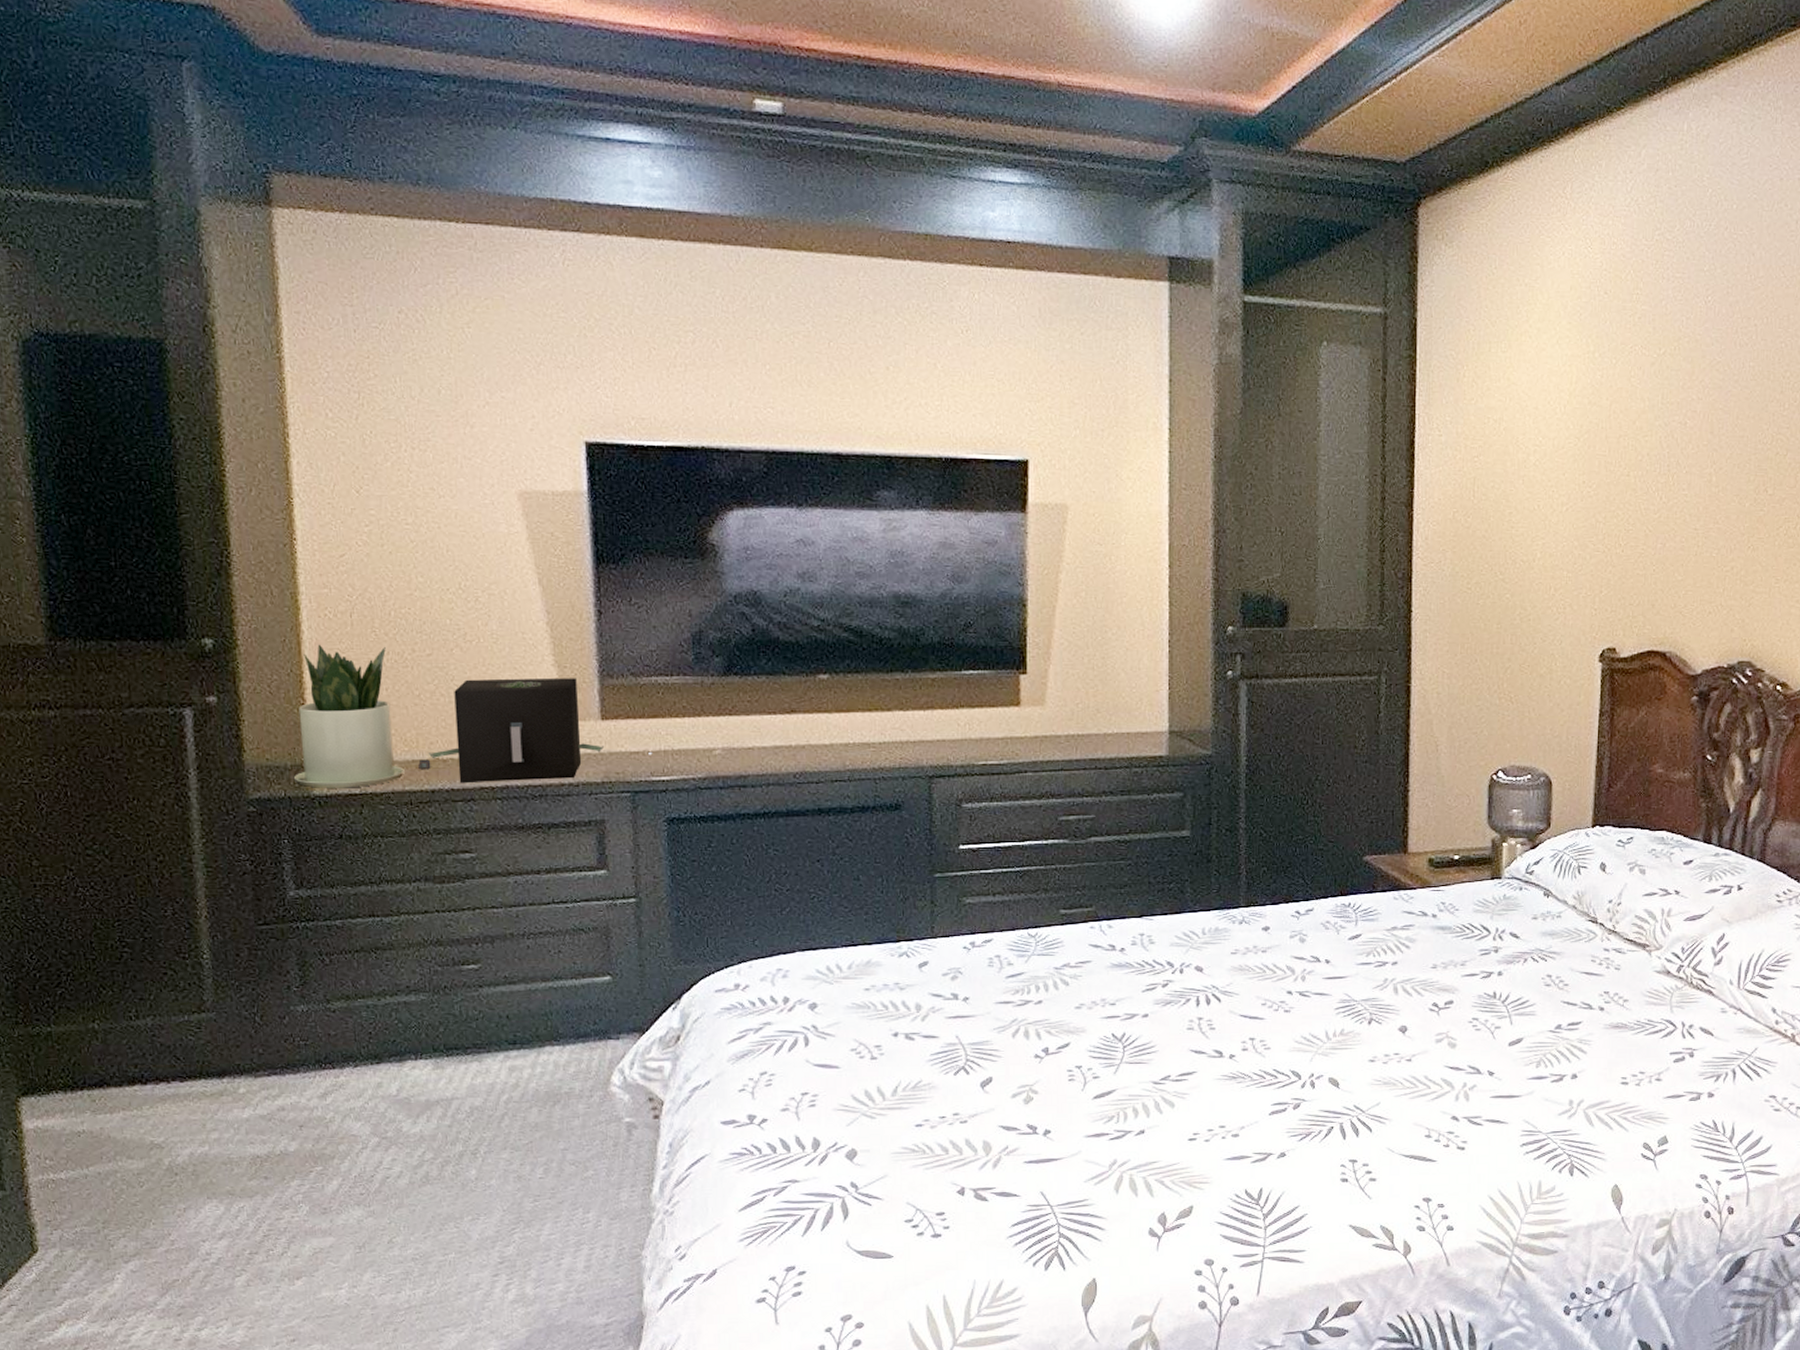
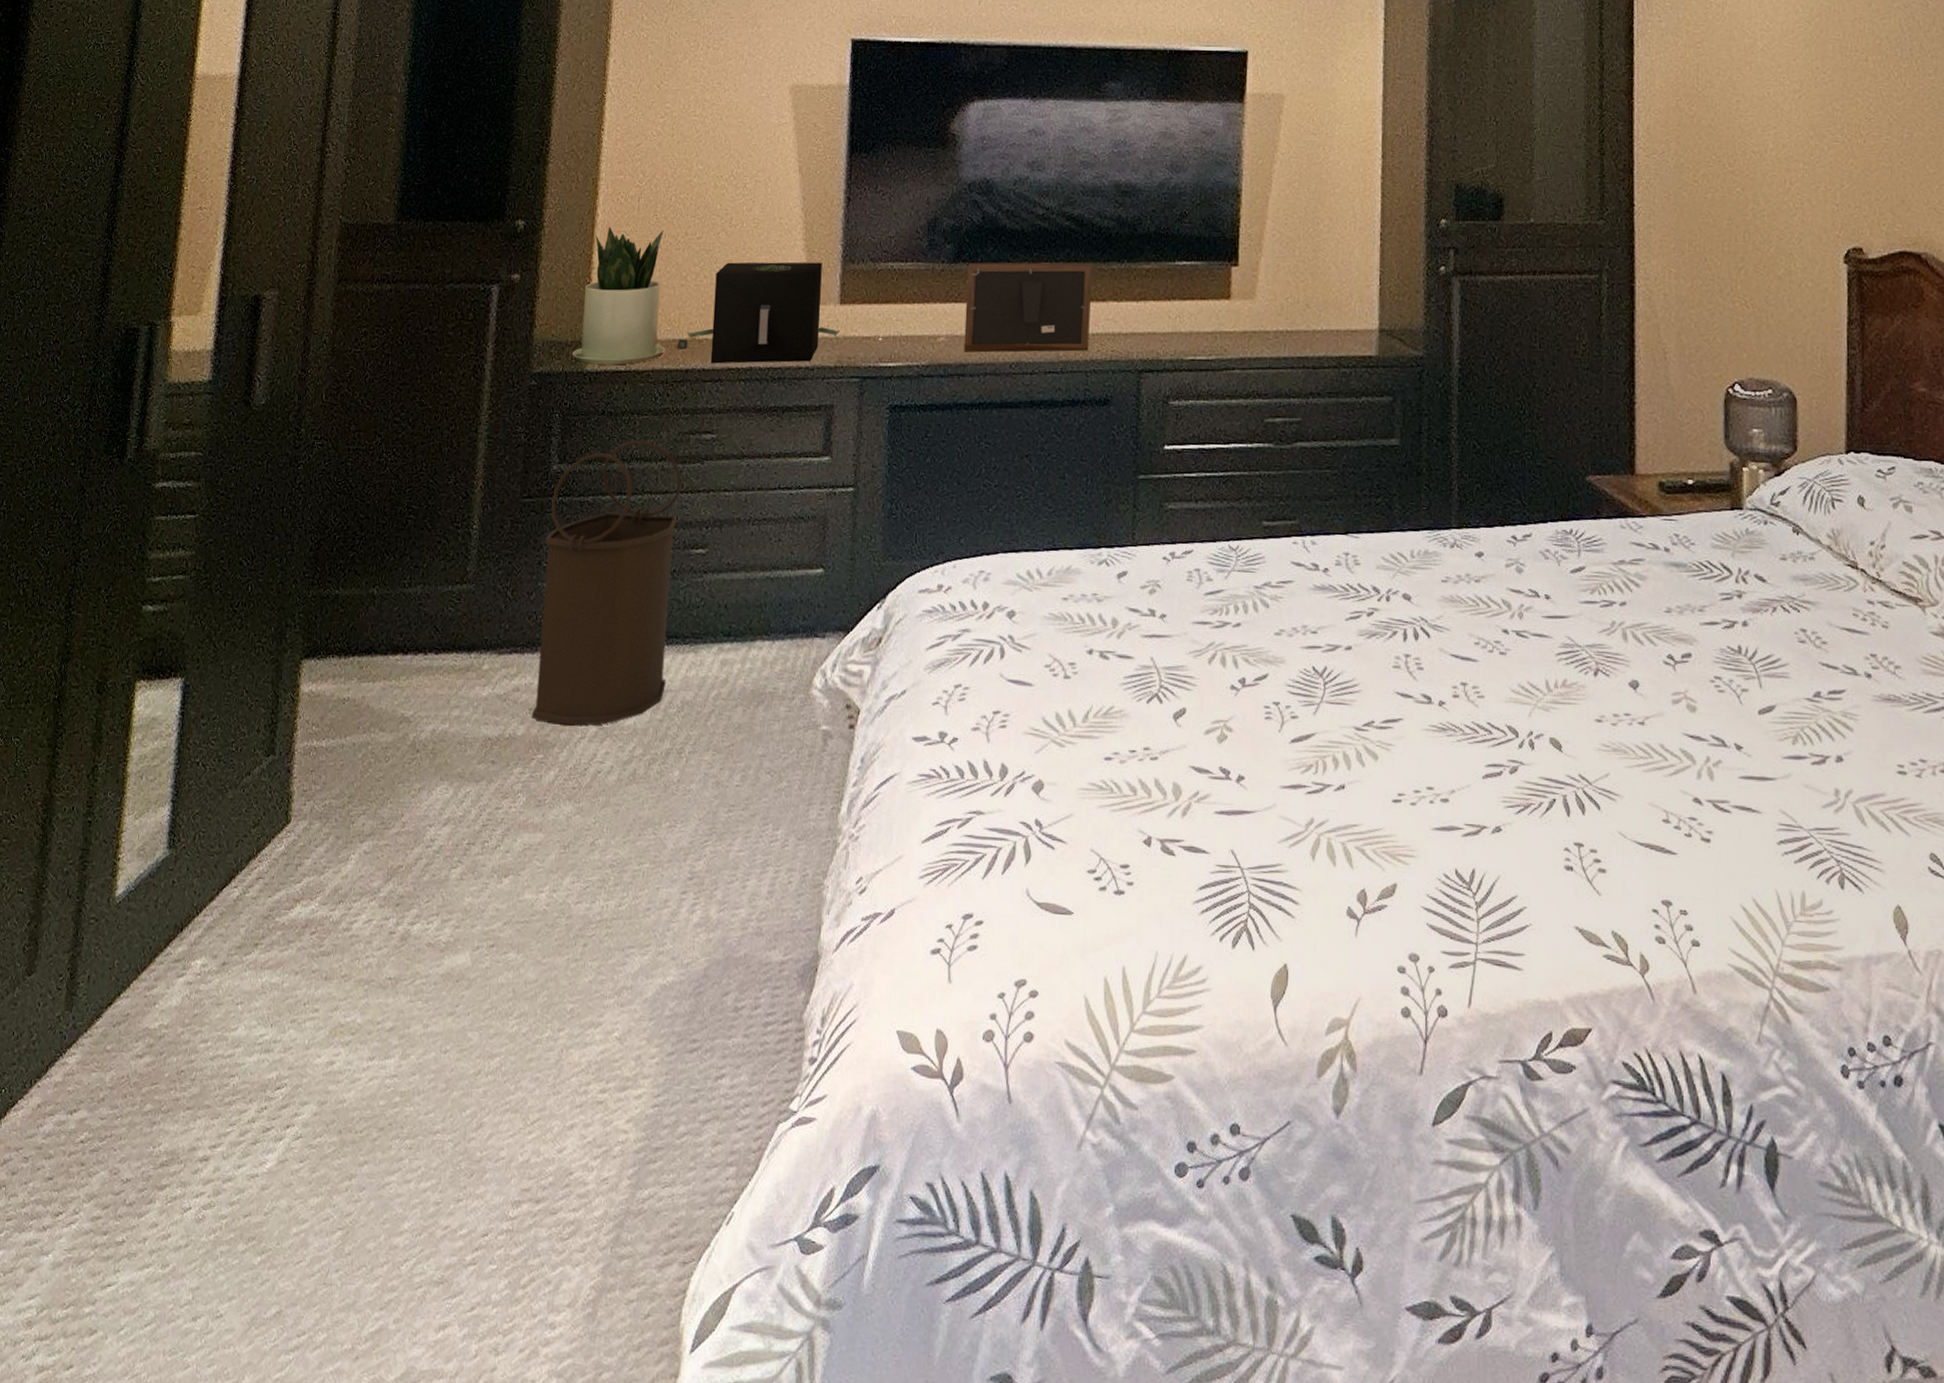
basket: none [292,863,451,1138] -> present [532,440,682,726]
picture frame: none [740,673,876,764] -> present [963,262,1093,353]

